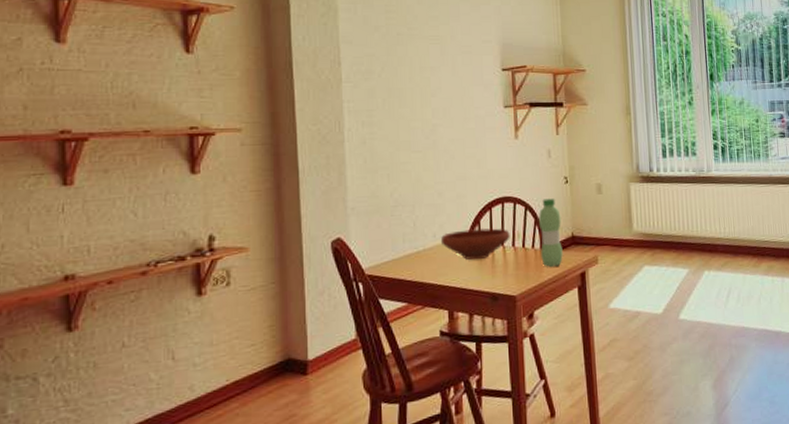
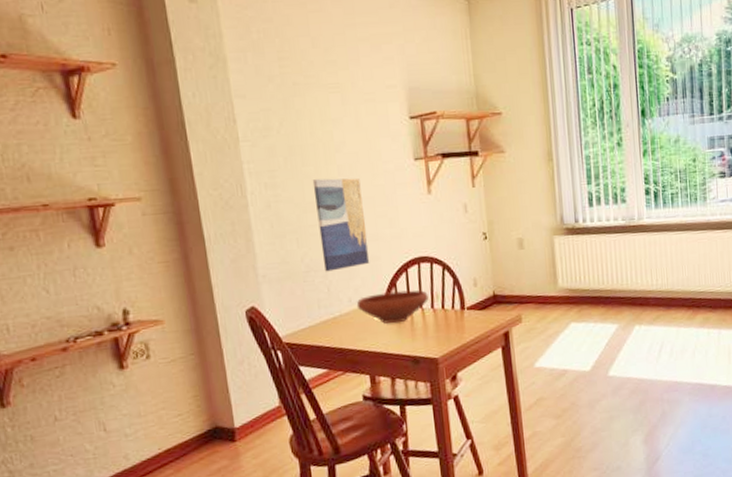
wall art: none [407,120,456,207] -> present [312,178,370,272]
water bottle: present [539,198,563,267] -> none [457,256,485,328]

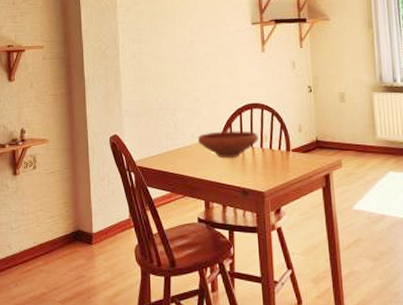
wall art: present [312,178,370,272] -> none [169,36,211,111]

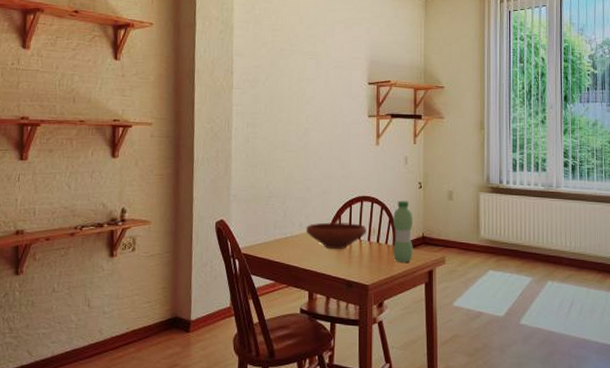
water bottle: none [285,105,308,168] -> present [393,201,413,263]

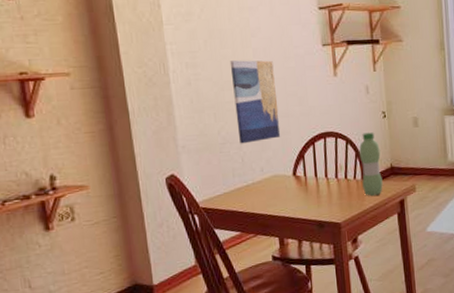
wall art: none [284,124,322,199] -> present [229,60,281,144]
bowl: present [305,222,366,250] -> none [268,161,333,192]

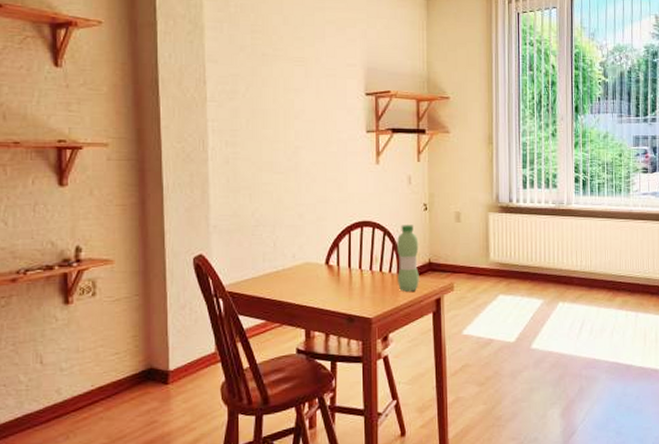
wall art: present [229,60,281,144] -> none [270,142,316,228]

